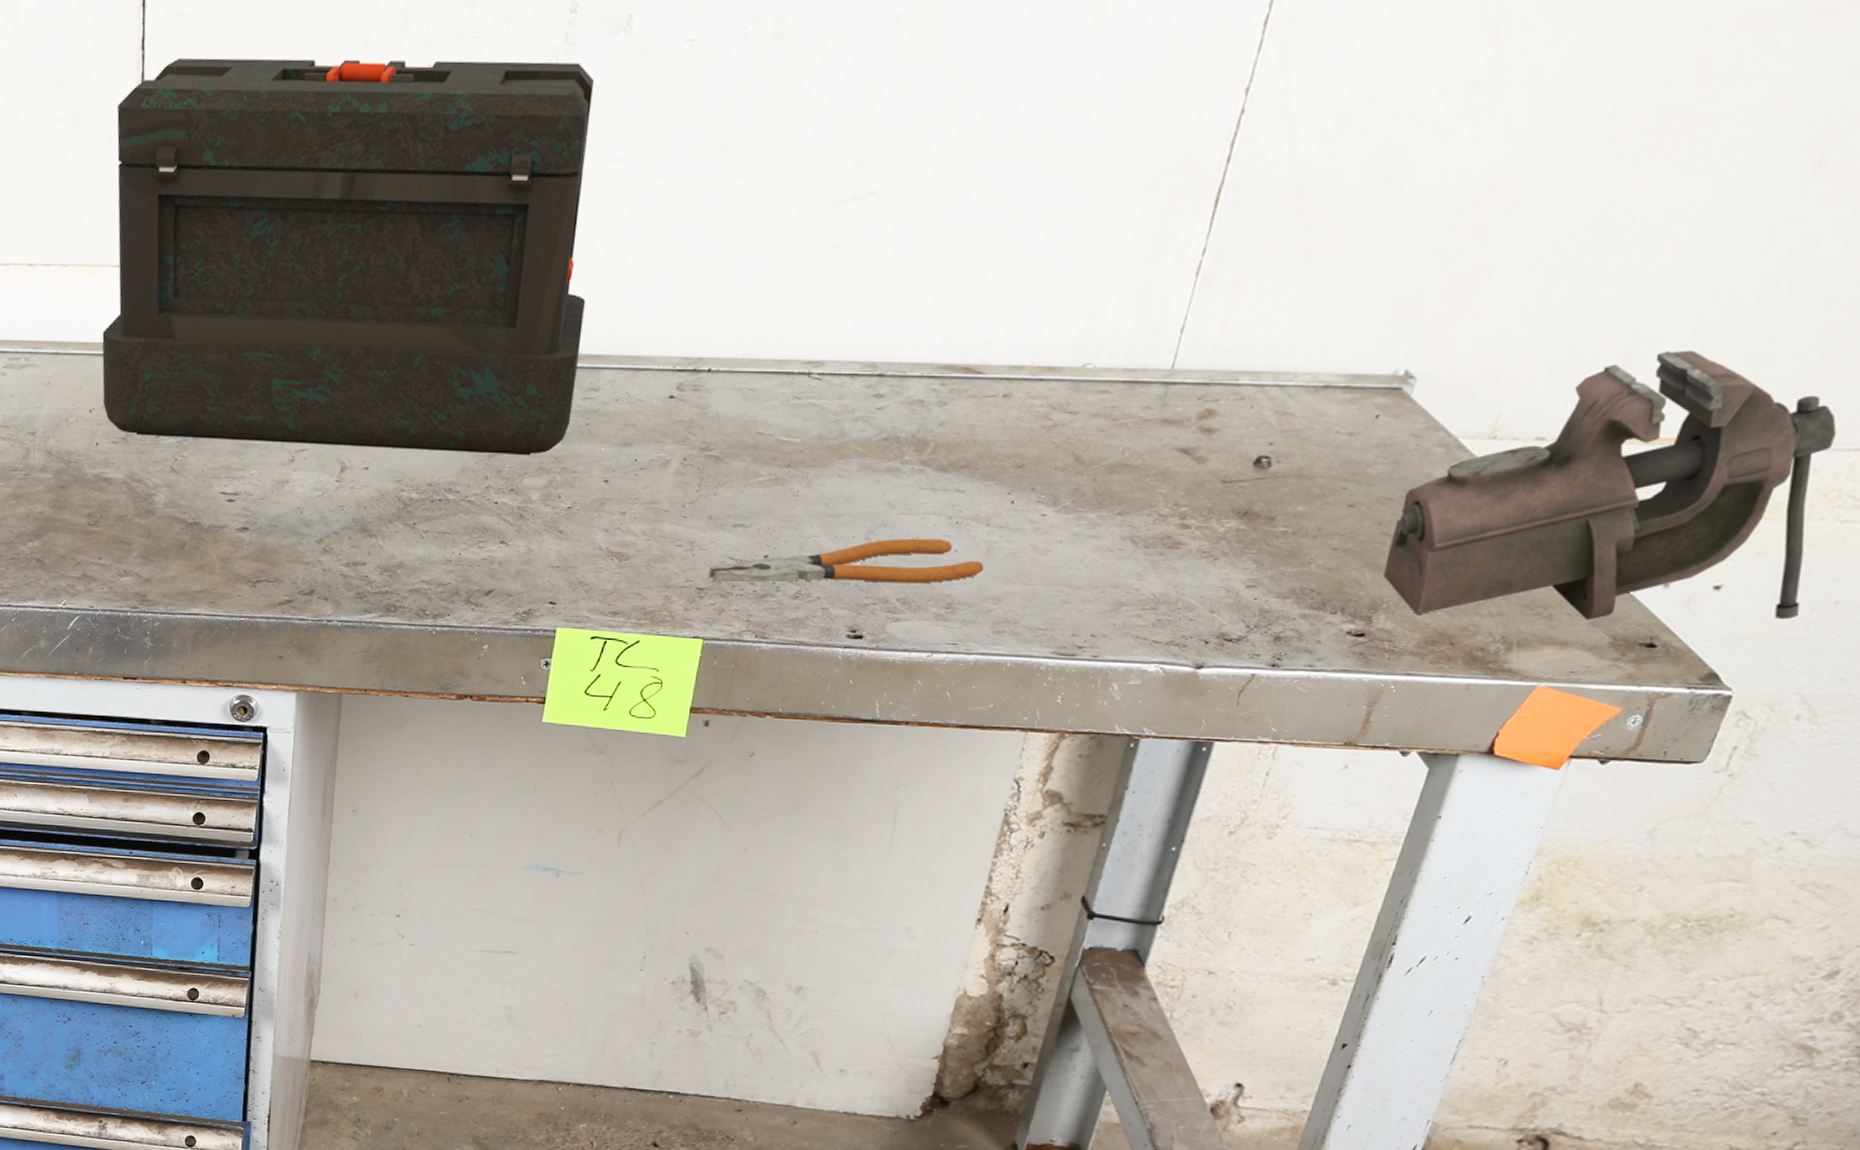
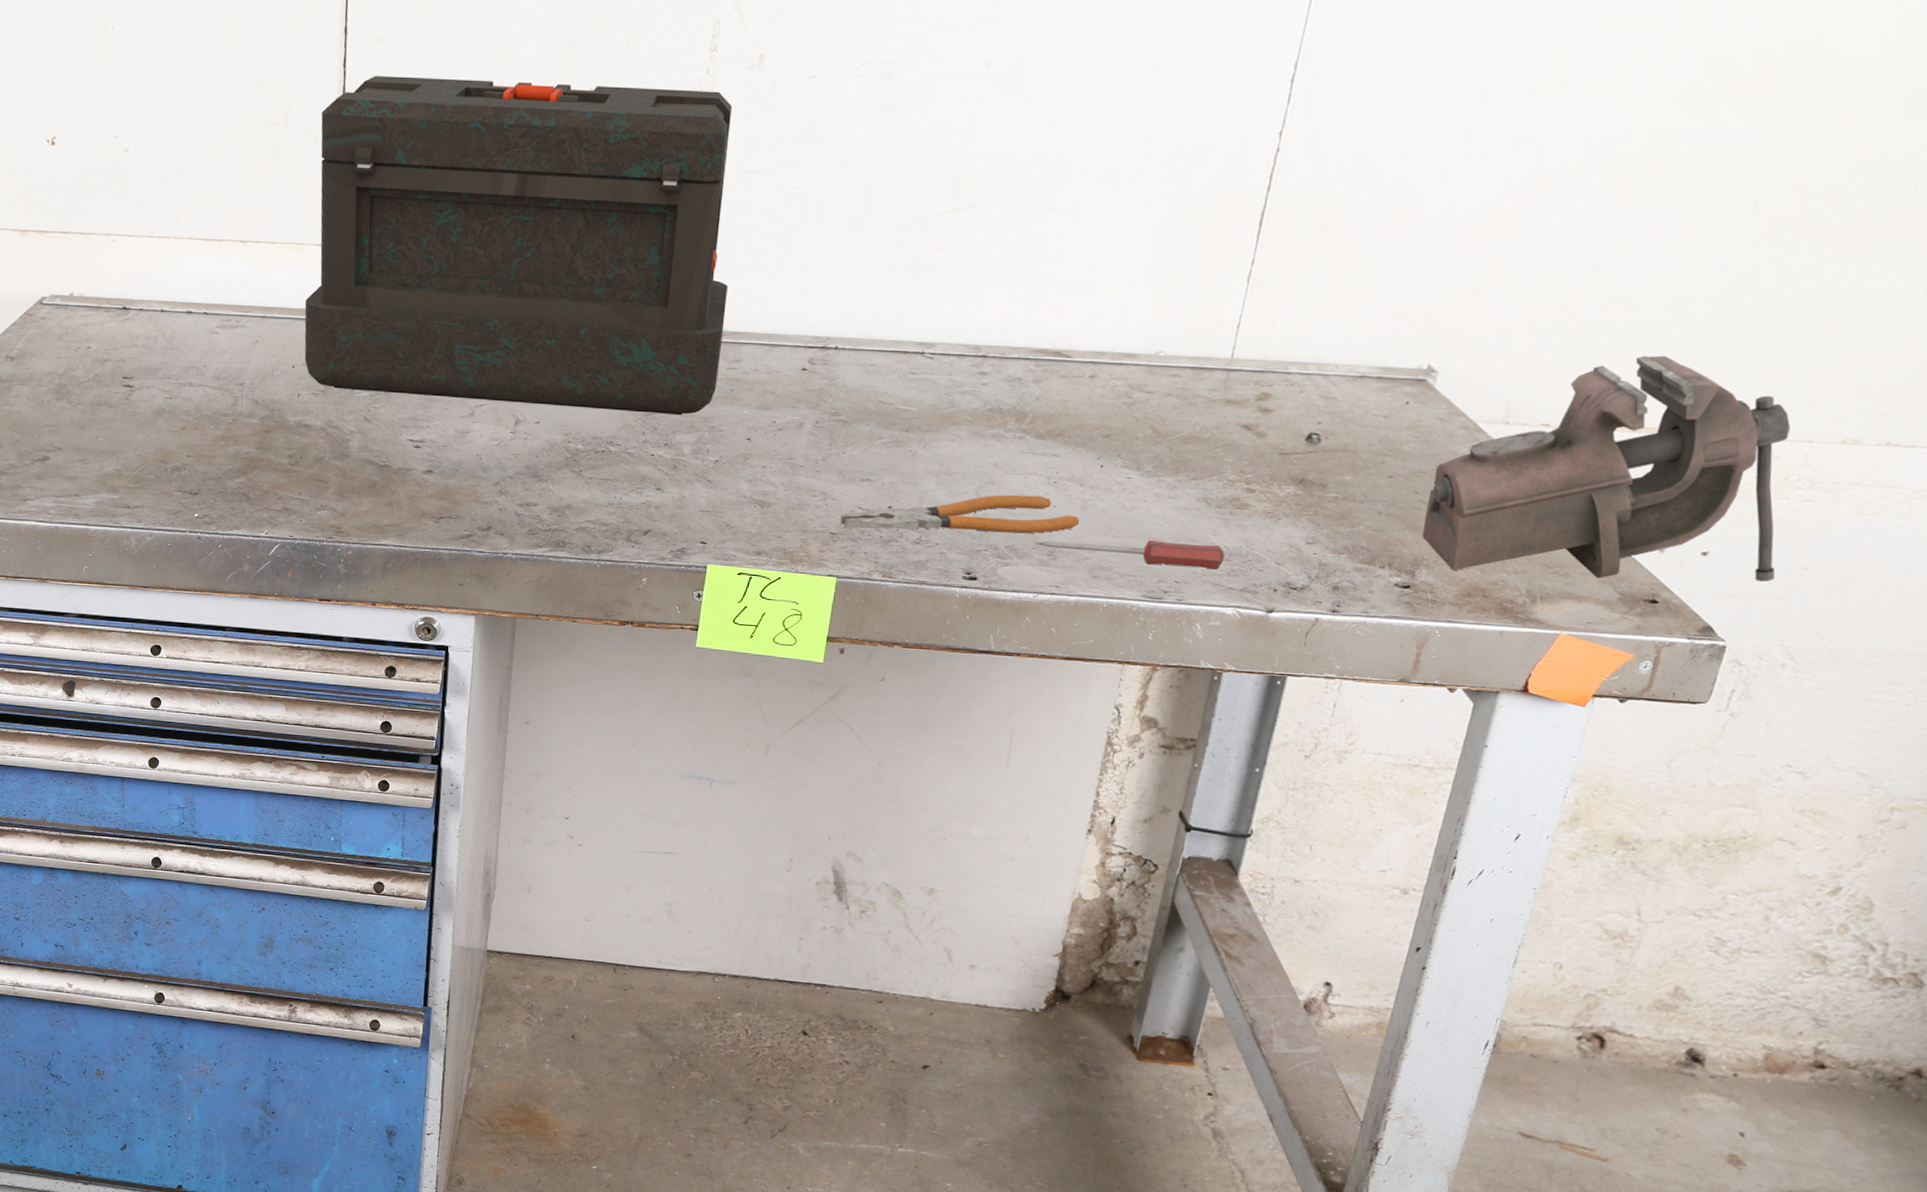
screwdriver: none [931,587,1151,620] -> present [1034,539,1225,570]

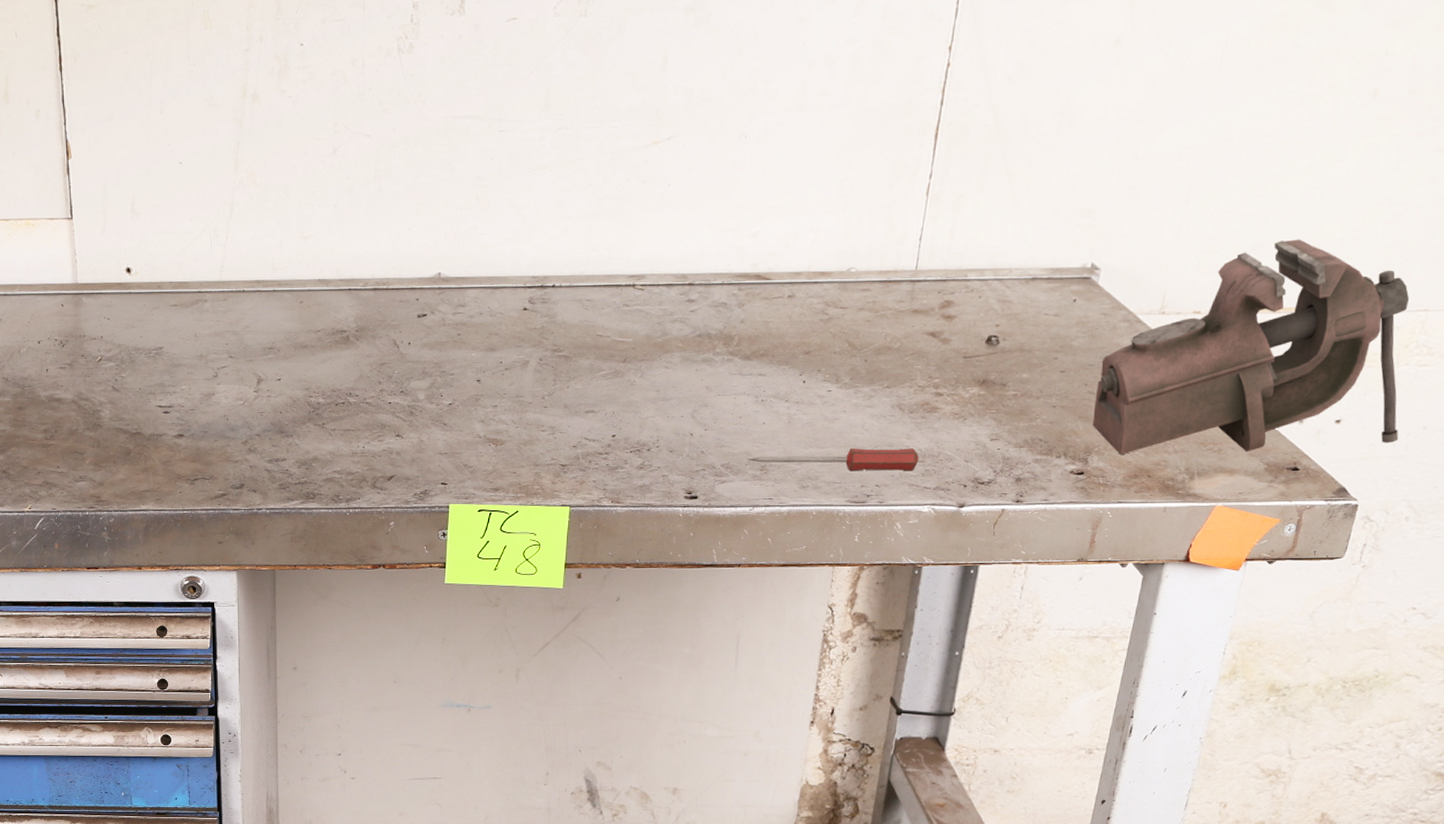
toolbox: present [304,75,733,416] -> none [41,39,448,363]
pliers: present [839,494,1080,534] -> none [568,414,787,459]

